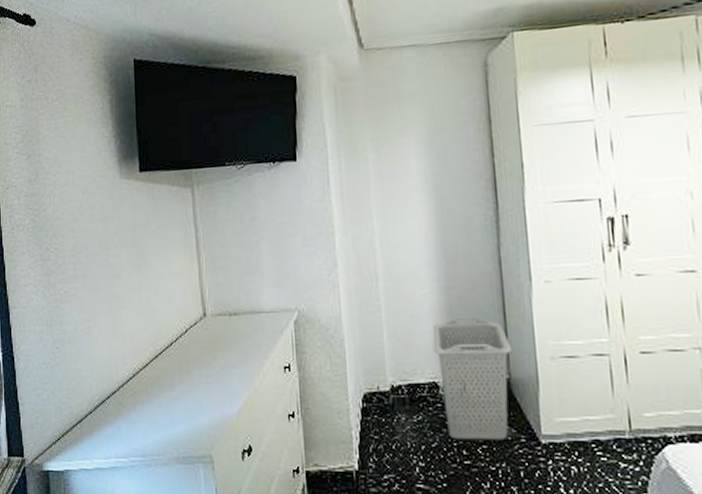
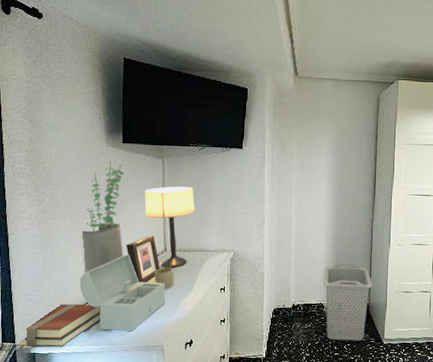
books: none [24,398,128,463] -> present [15,303,101,347]
vase: none [95,197,151,355] -> present [80,160,125,273]
jewelry box: none [98,324,211,437] -> present [80,254,166,332]
picture frame: none [153,295,200,364] -> present [126,235,161,283]
table lamp: none [171,222,239,342] -> present [144,186,195,269]
mug: none [193,340,220,373] -> present [155,267,174,290]

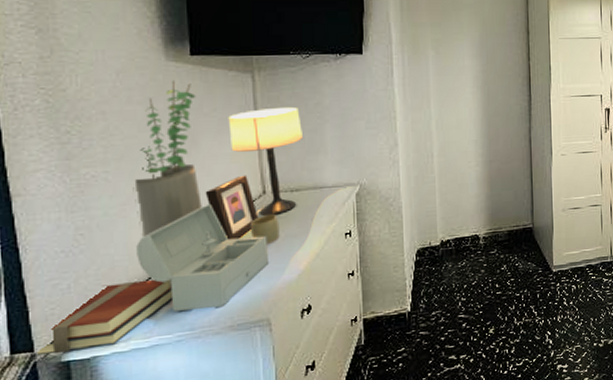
laundry basket: present [323,263,373,341] -> none [476,183,536,277]

